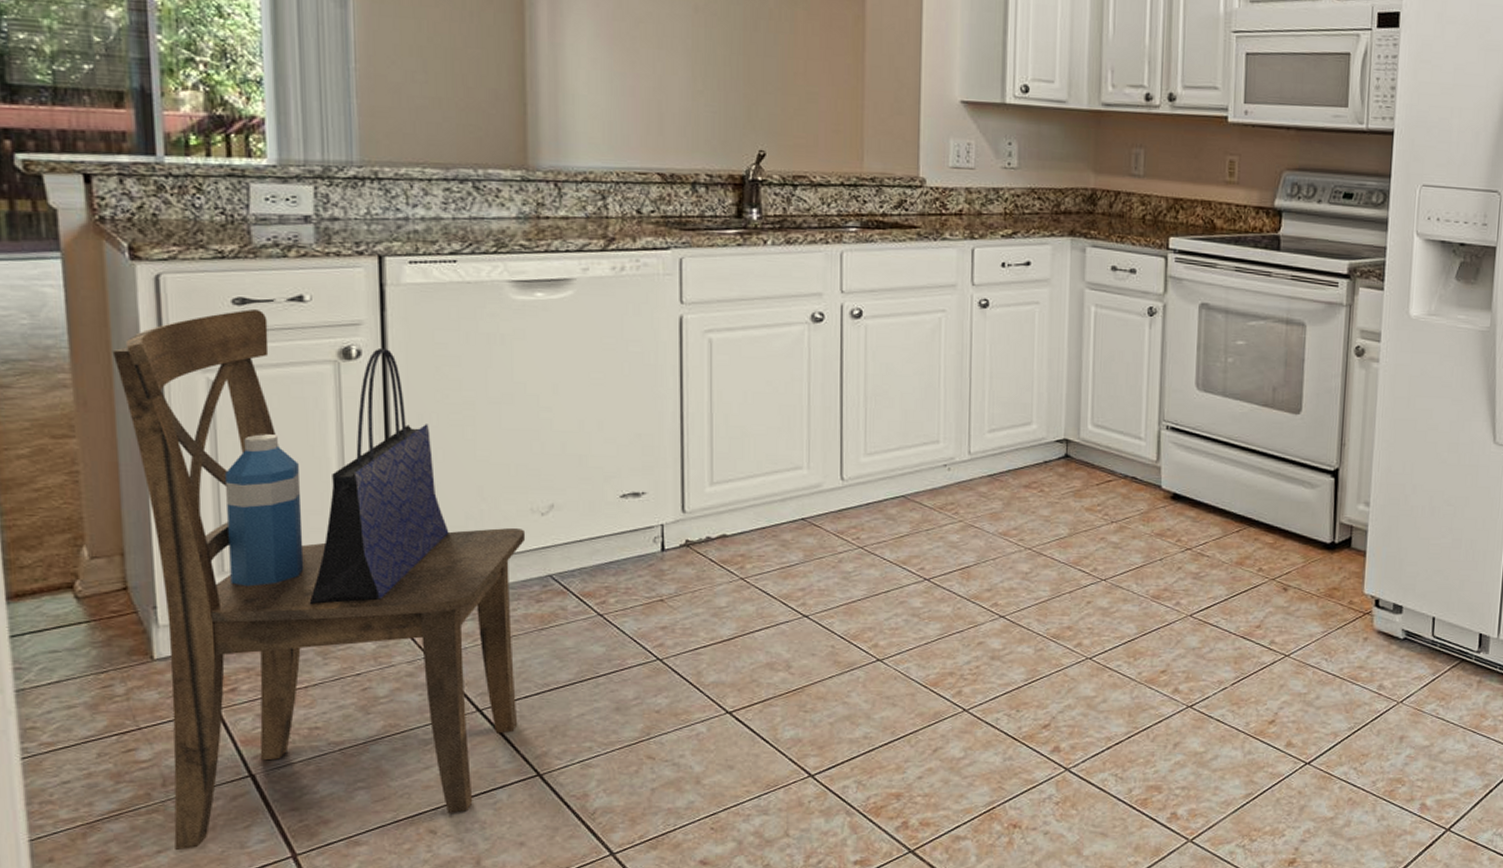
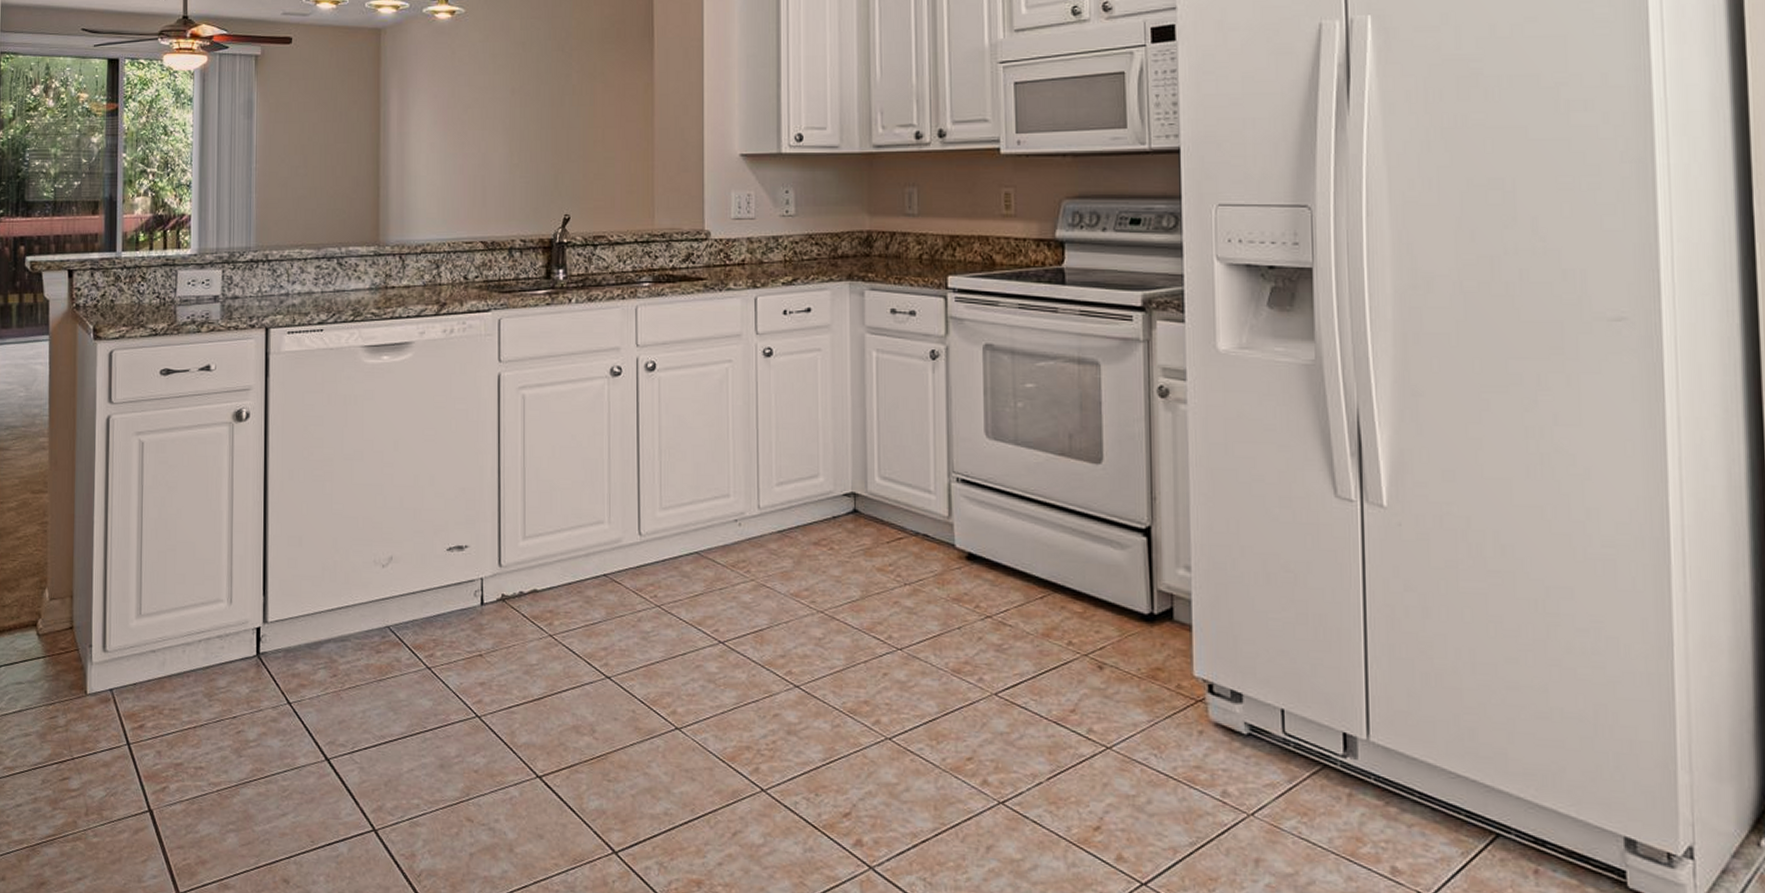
dining chair: present [112,308,526,851] -> none [76,378,369,880]
water bottle: present [225,434,304,587] -> none [145,489,200,629]
tote bag: present [309,347,449,604] -> none [201,410,309,648]

